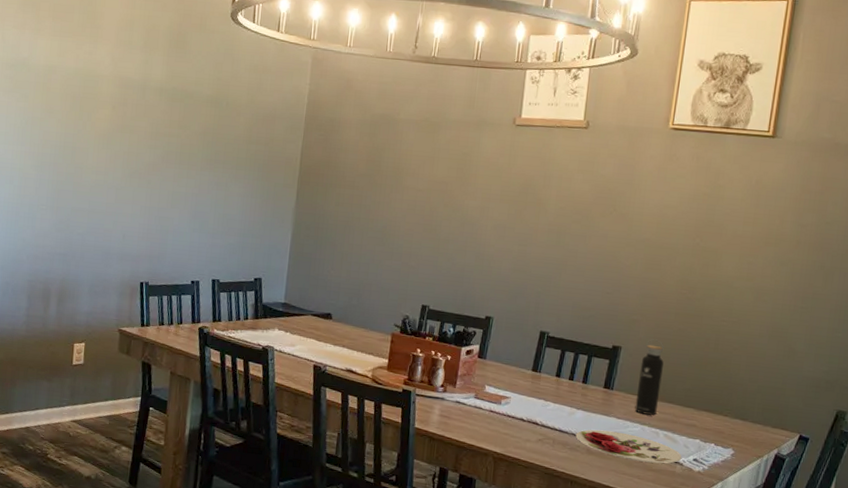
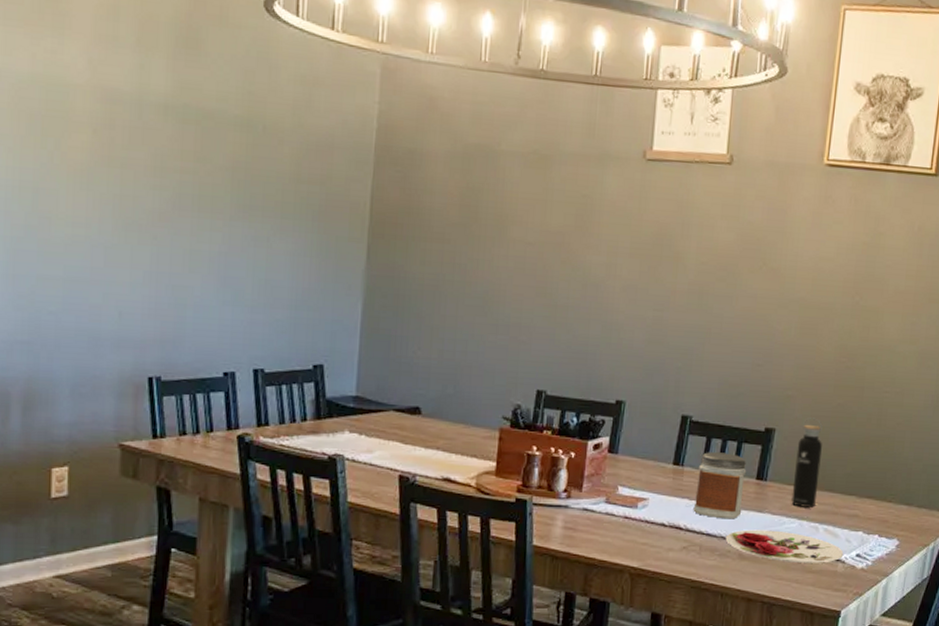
jar: none [548,362,596,420] -> present [693,452,747,519]

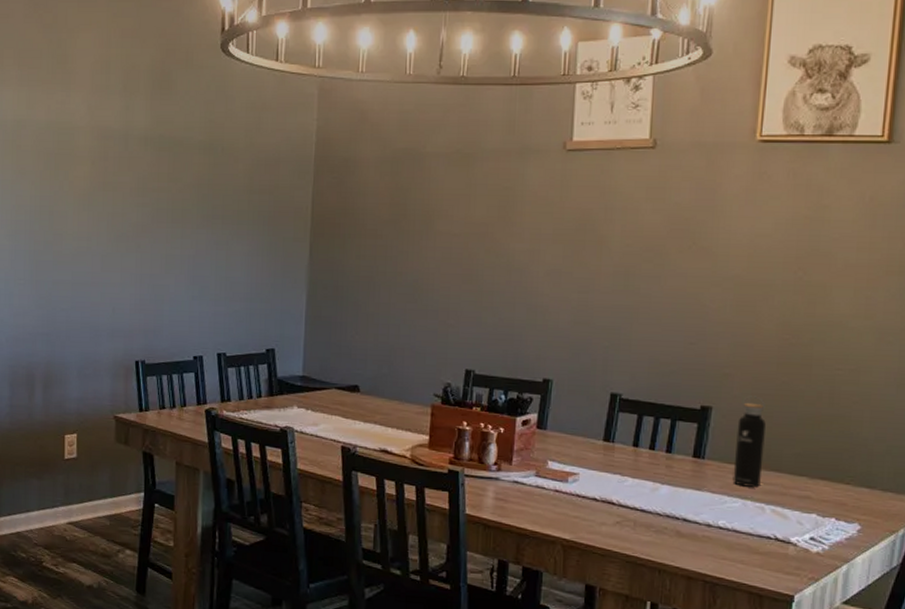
jar: present [693,452,747,519] -> none [626,429,682,497]
plate: present [725,529,844,563] -> none [661,507,796,545]

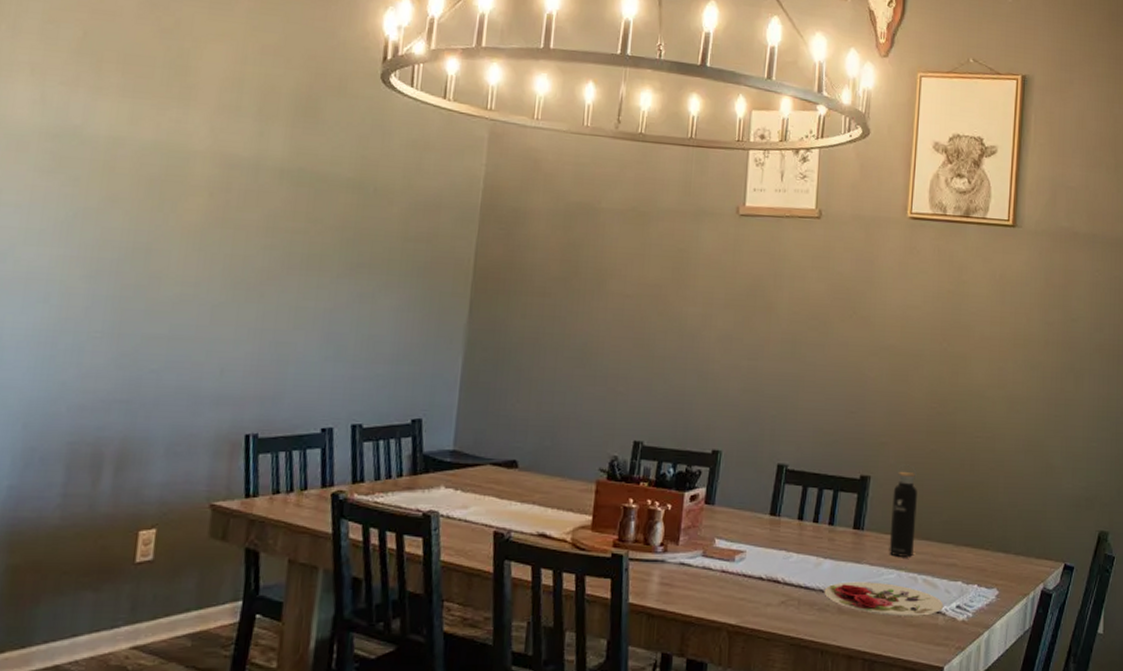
plate: none [661,507,796,545] -> present [824,581,944,616]

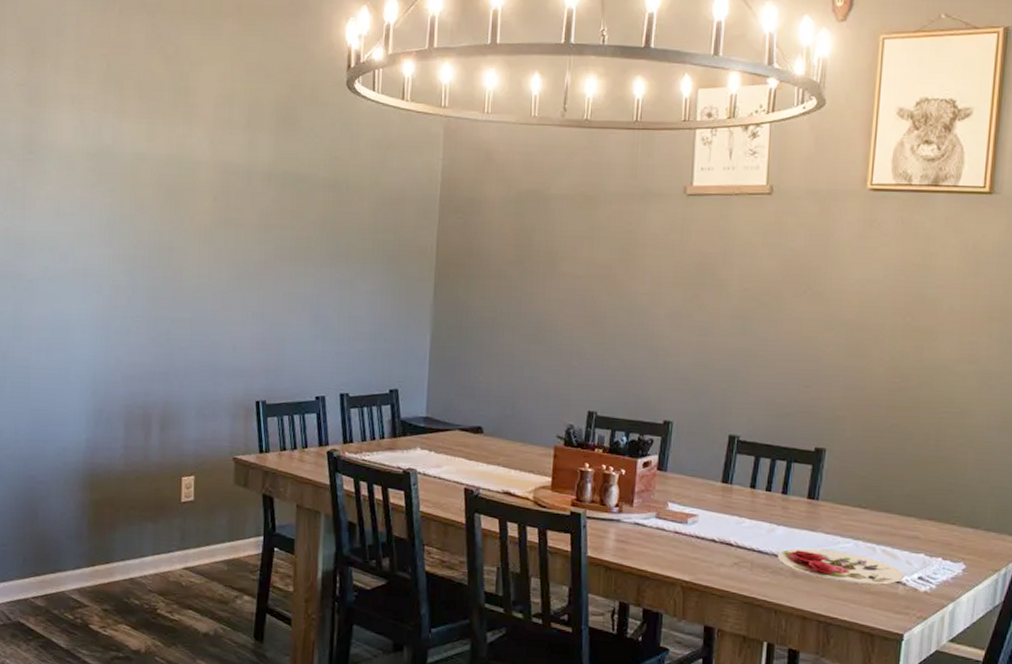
water bottle: present [889,464,917,557] -> none [845,438,876,528]

